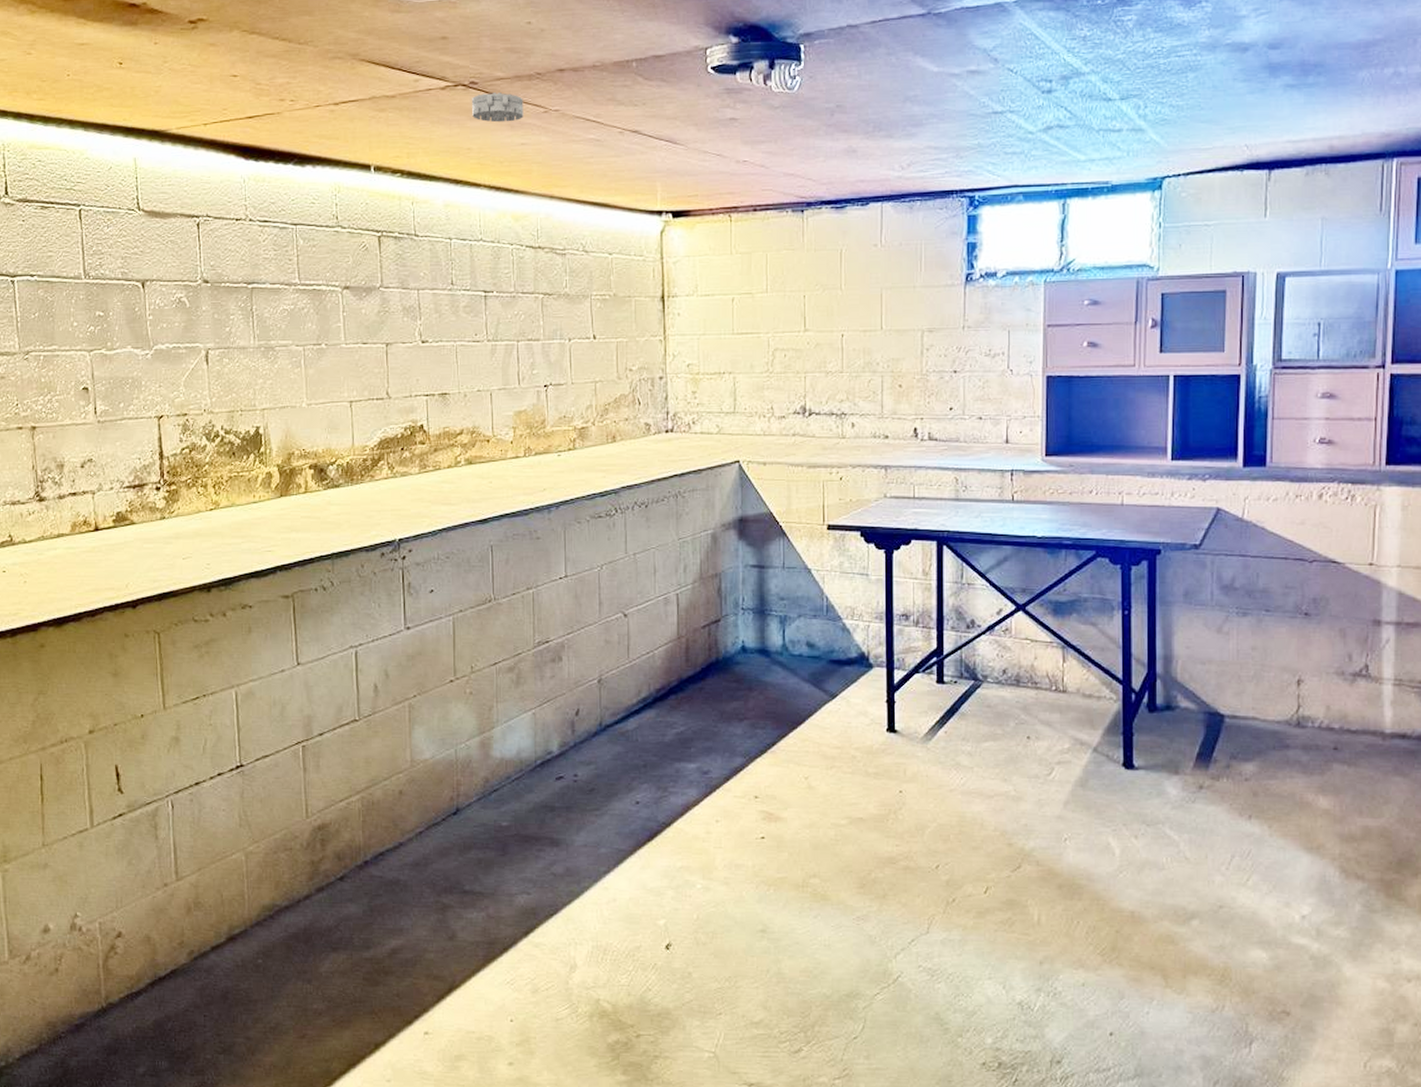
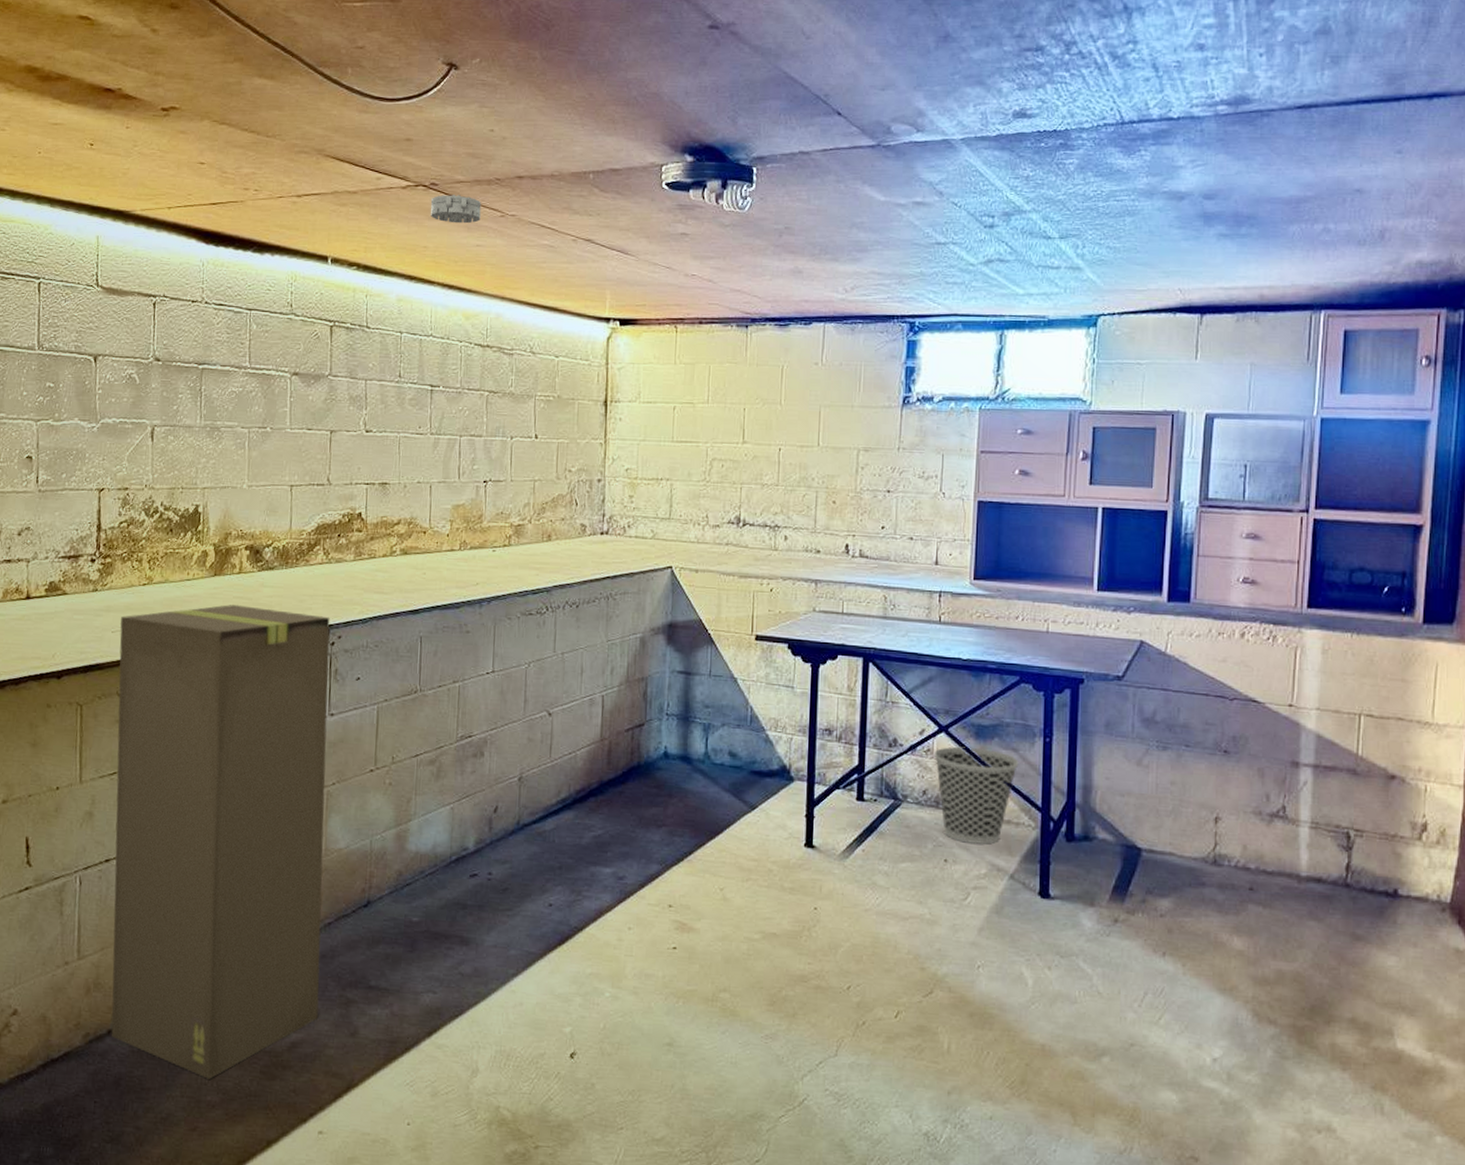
cardboard box: none [190,525,415,988] -> present [111,605,330,1079]
wastebasket: none [1012,624,1098,719] -> present [934,746,1019,844]

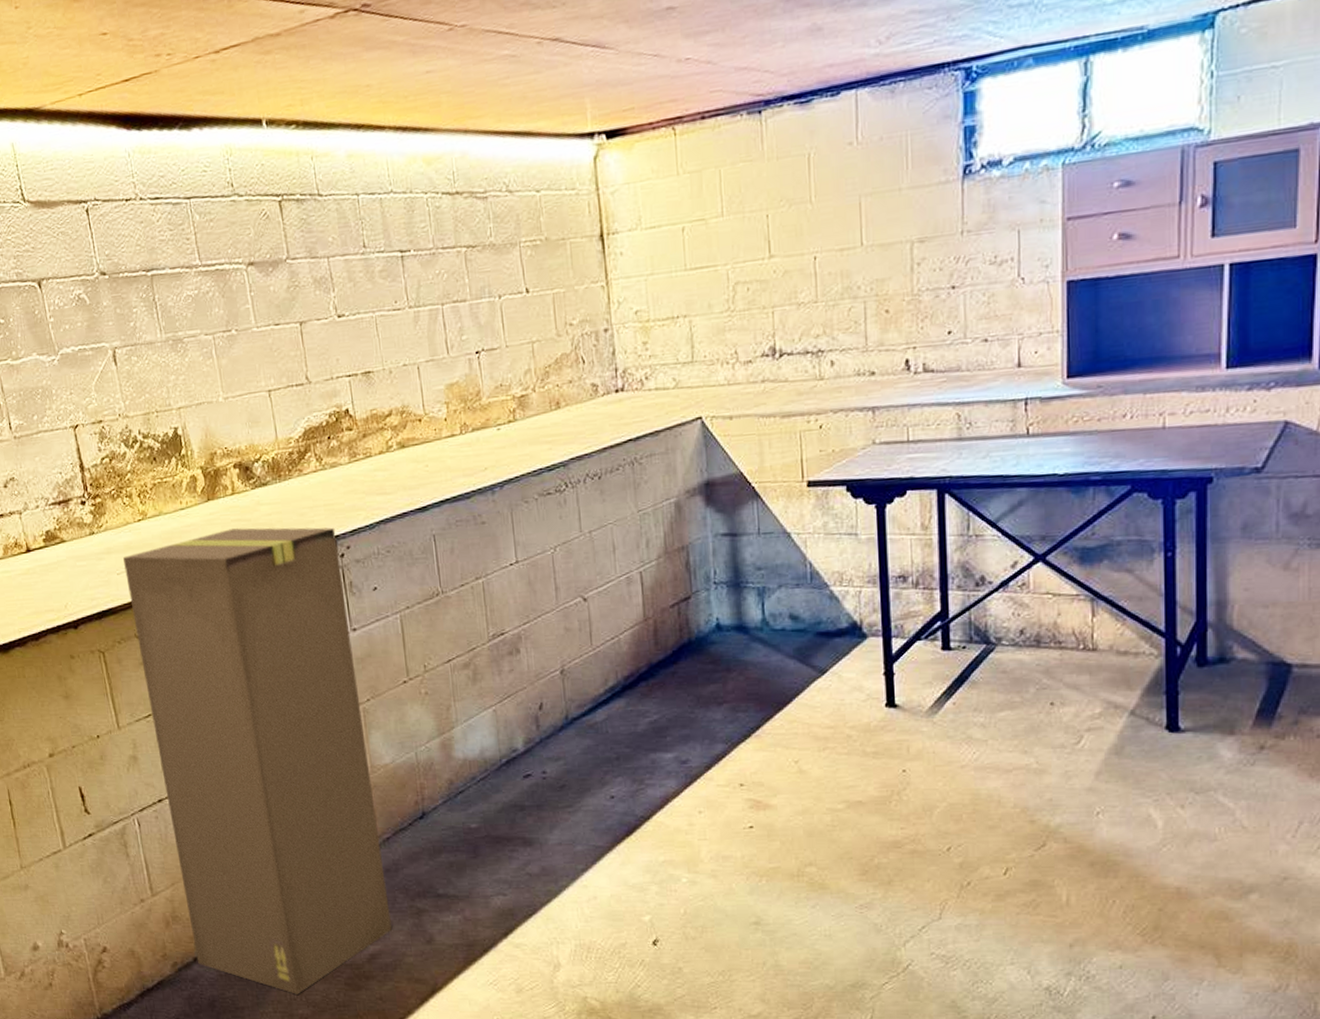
smoke detector: present [430,195,481,224] -> none [365,12,426,51]
wastebasket: present [934,746,1019,844] -> none [1030,574,1135,682]

